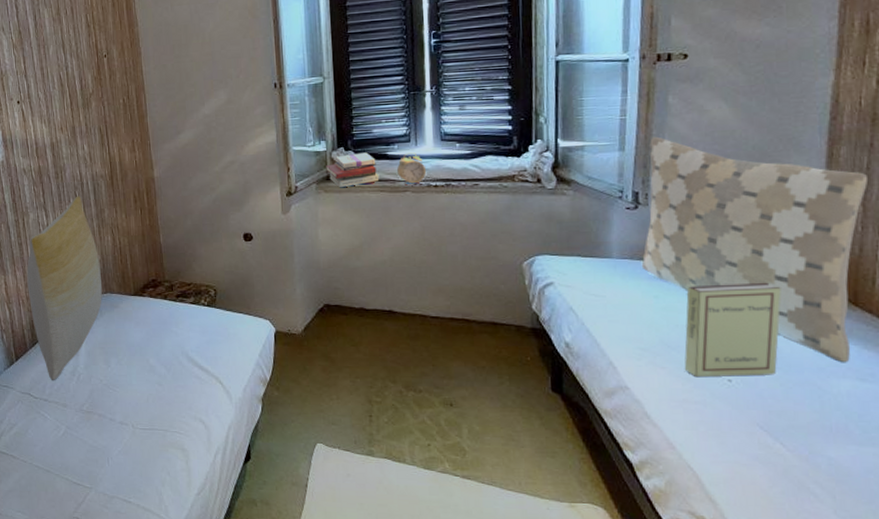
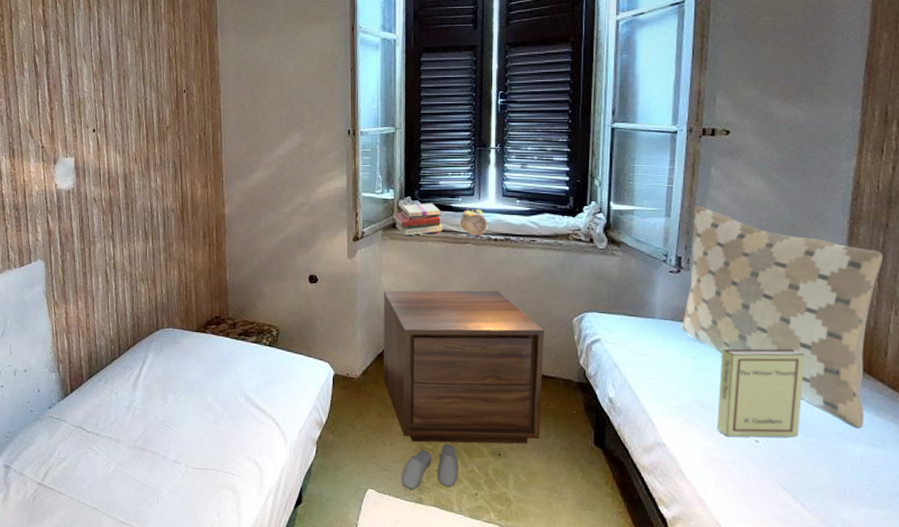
pillow: present [26,196,102,380] -> none [88,228,164,414]
nightstand: none [321,238,494,395] -> present [384,290,544,444]
slippers: none [350,396,409,443] -> present [401,444,458,490]

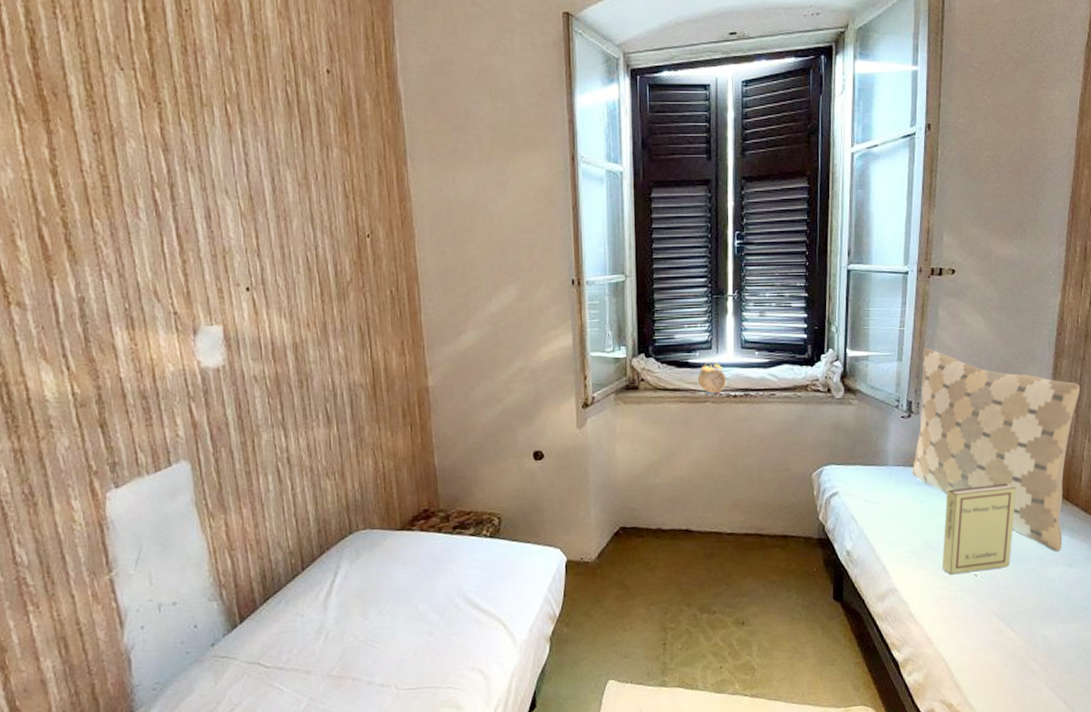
nightstand: present [384,290,544,444] -> none [619,451,785,622]
books: present [393,203,443,236] -> none [625,360,680,399]
slippers: present [401,444,458,490] -> none [643,619,702,674]

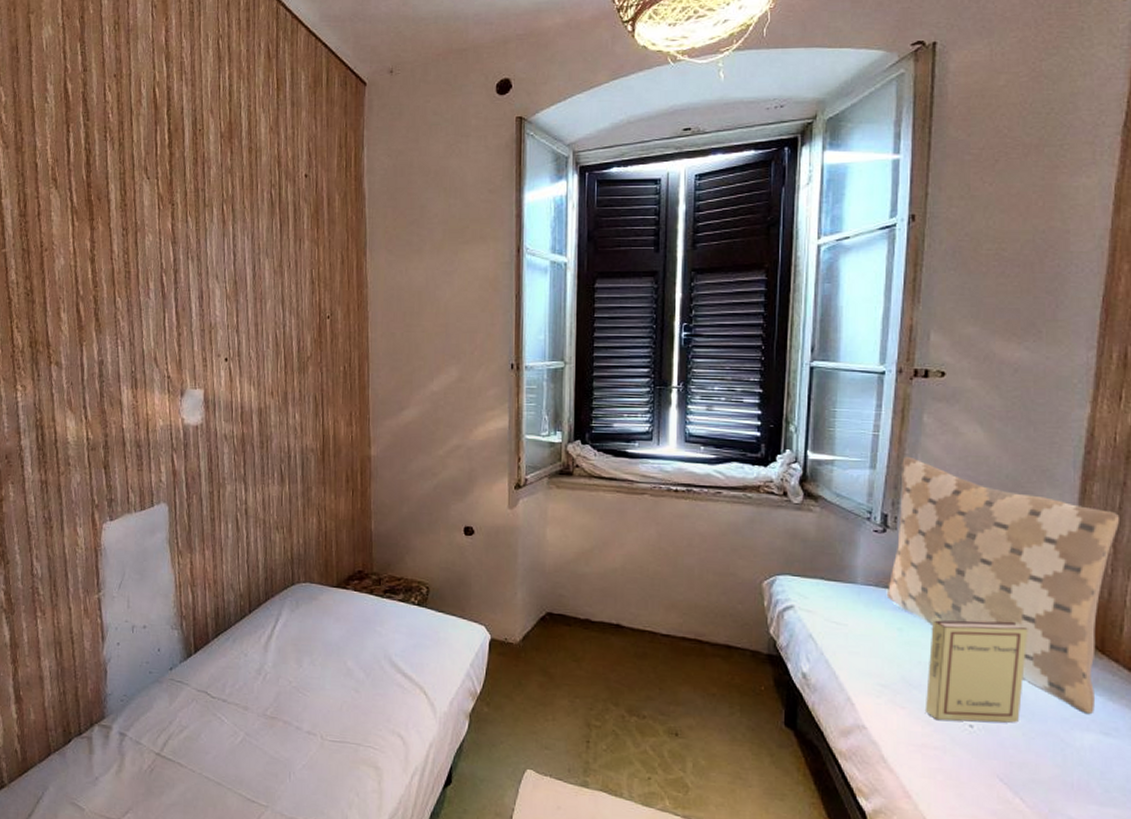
alarm clock: present [698,360,727,394] -> none [636,452,668,487]

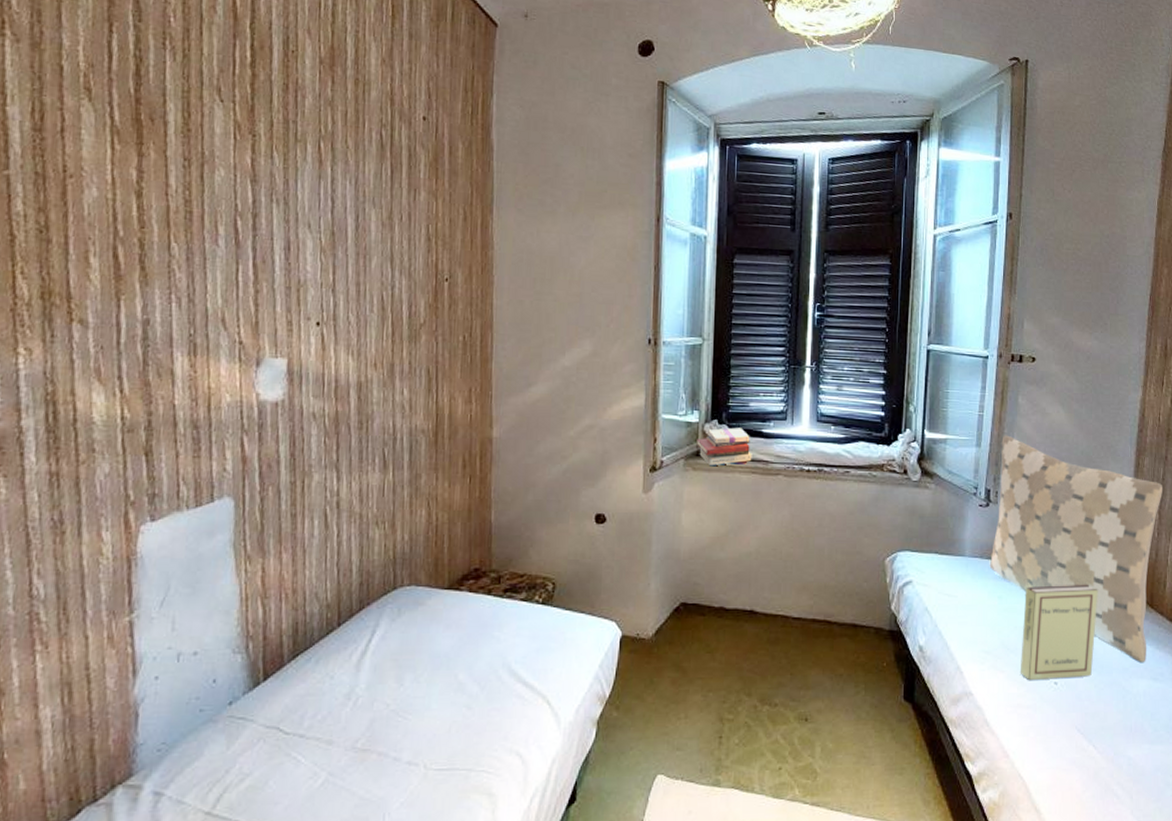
books: none [560,447,617,485] -> present [697,427,752,466]

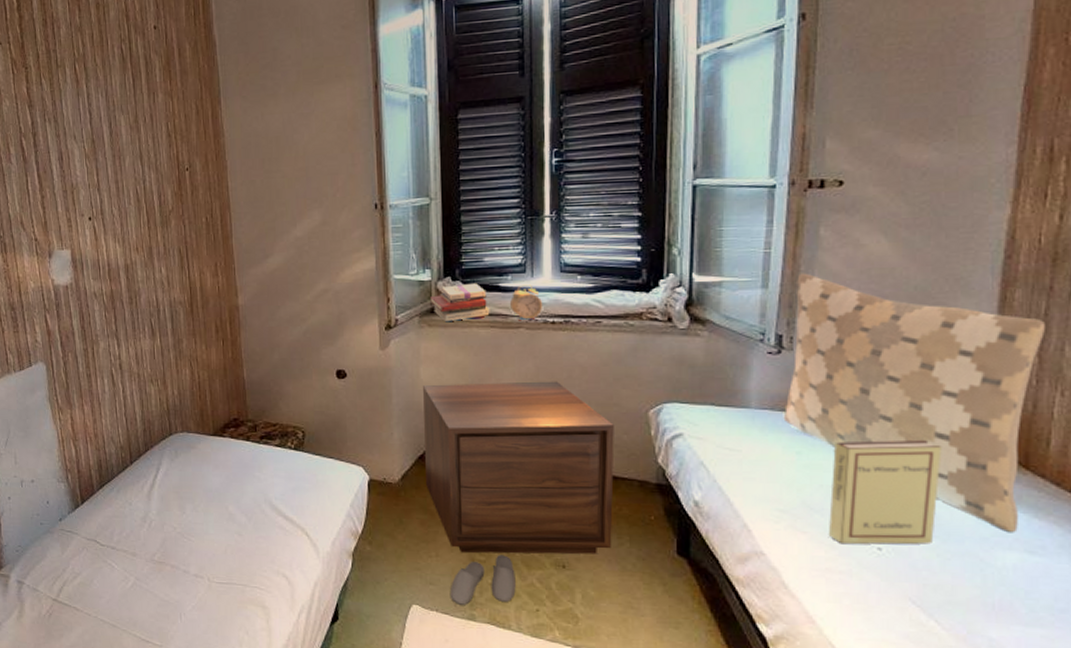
nightstand: none [680,529,856,711] -> present [423,381,615,554]
slippers: none [696,711,761,771] -> present [449,555,516,606]
alarm clock: none [771,432,801,467] -> present [510,284,543,320]

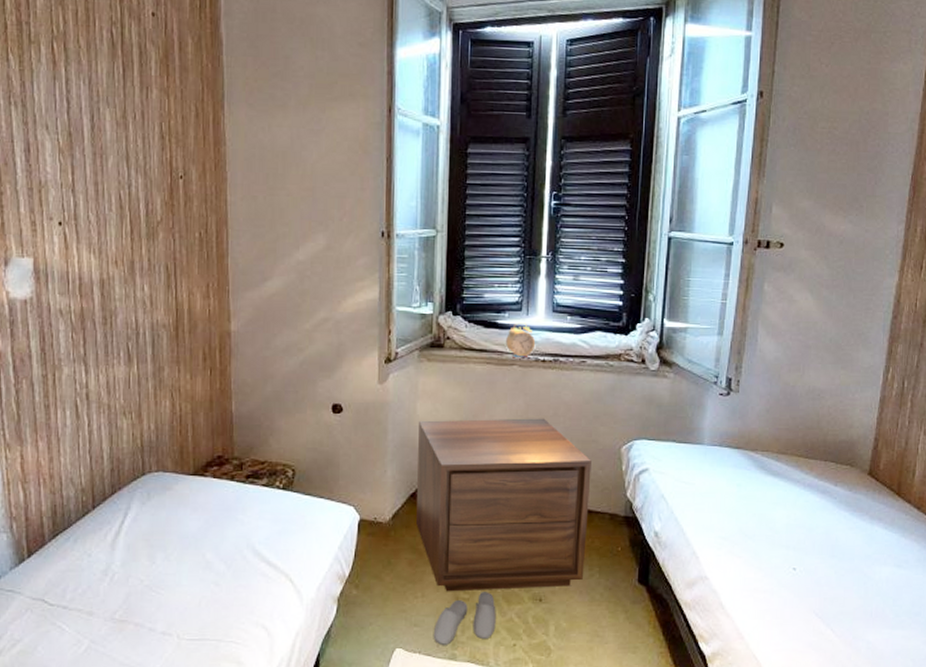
books: present [430,283,490,322] -> none [431,319,487,357]
pillow: present [783,273,1047,533] -> none [728,323,917,551]
book: present [828,440,942,545] -> none [757,473,842,566]

